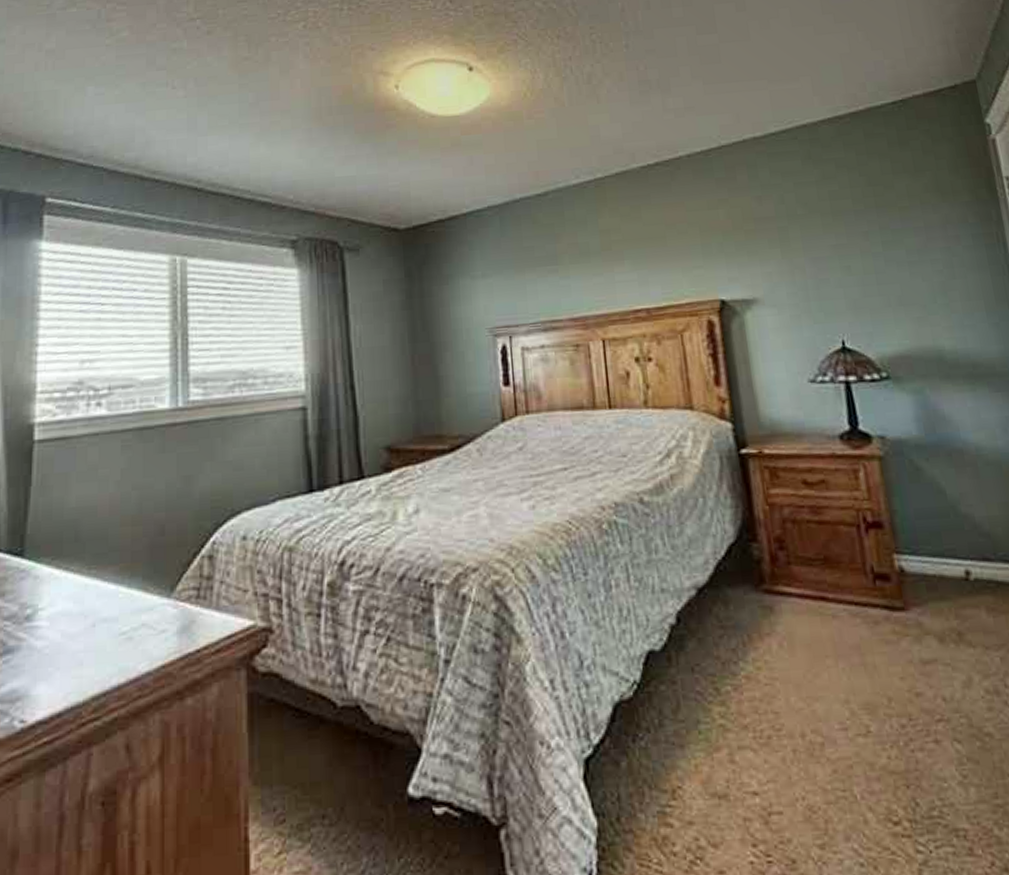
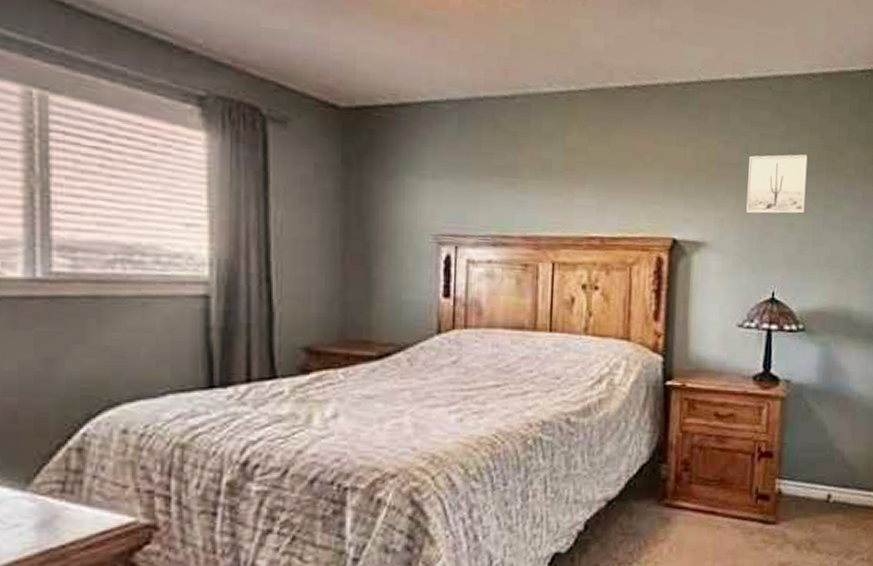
wall art: none [787,195,860,264] -> present [746,154,808,214]

